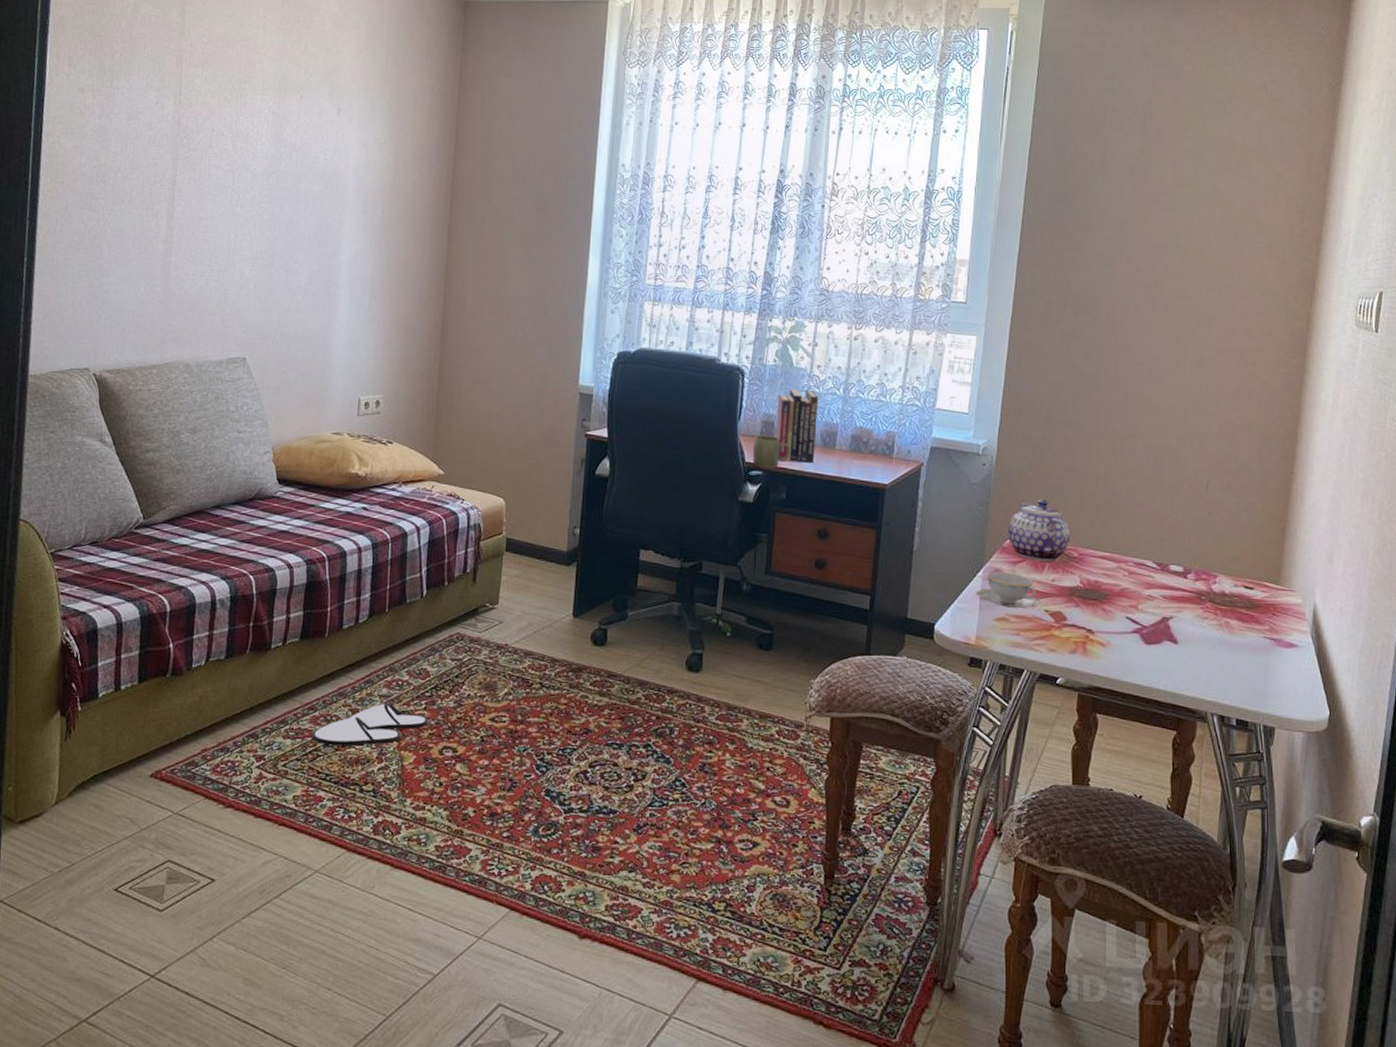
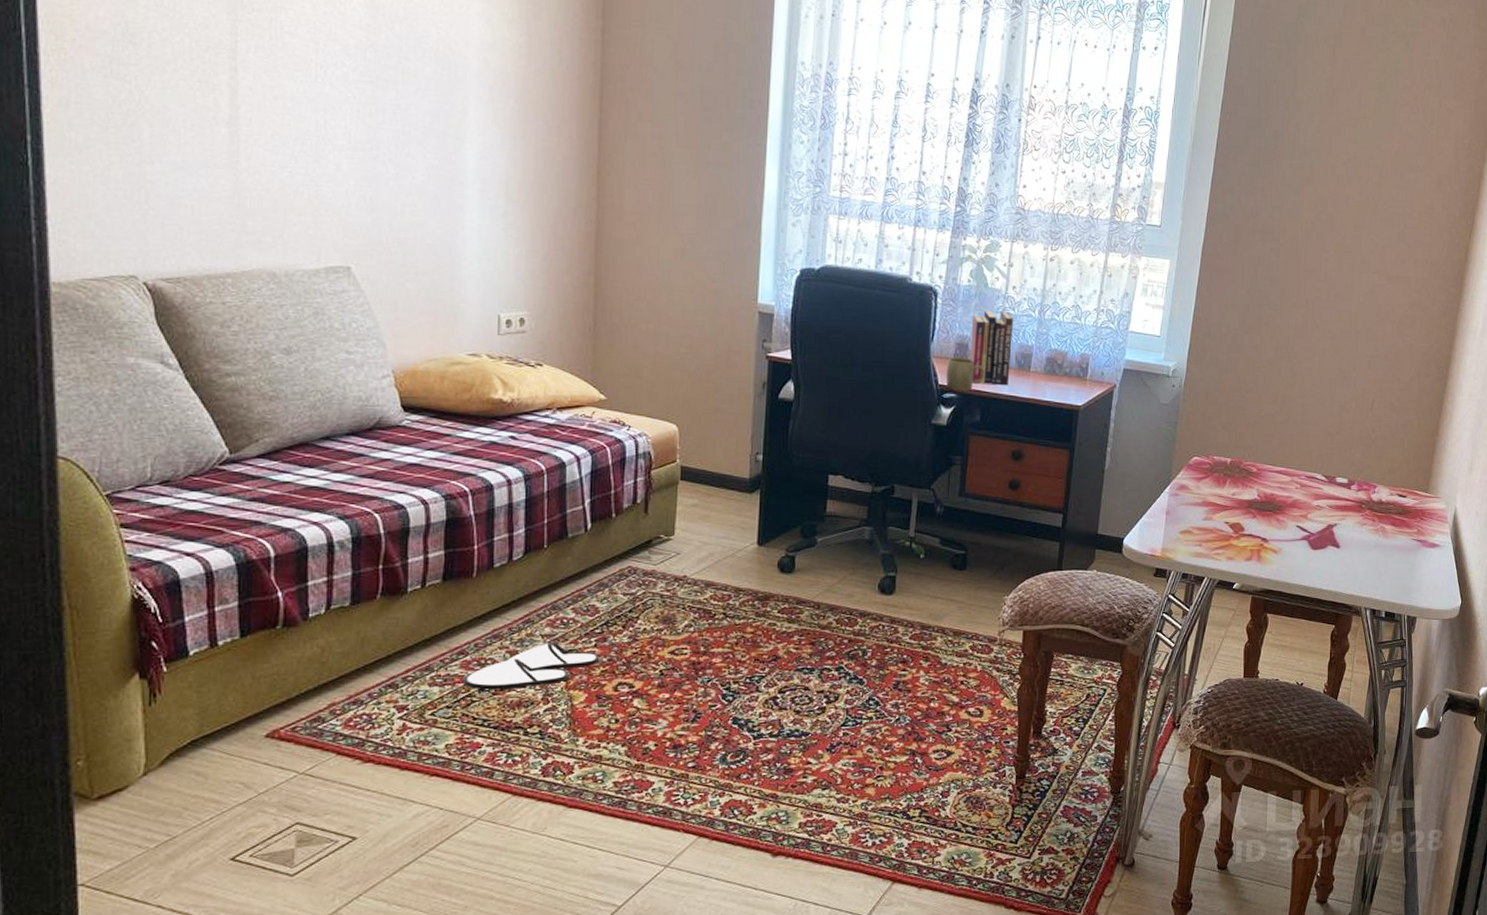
teacup: present [975,572,1041,609] -> none [1162,488,1222,522]
teapot: present [1007,499,1071,561] -> none [1193,418,1251,477]

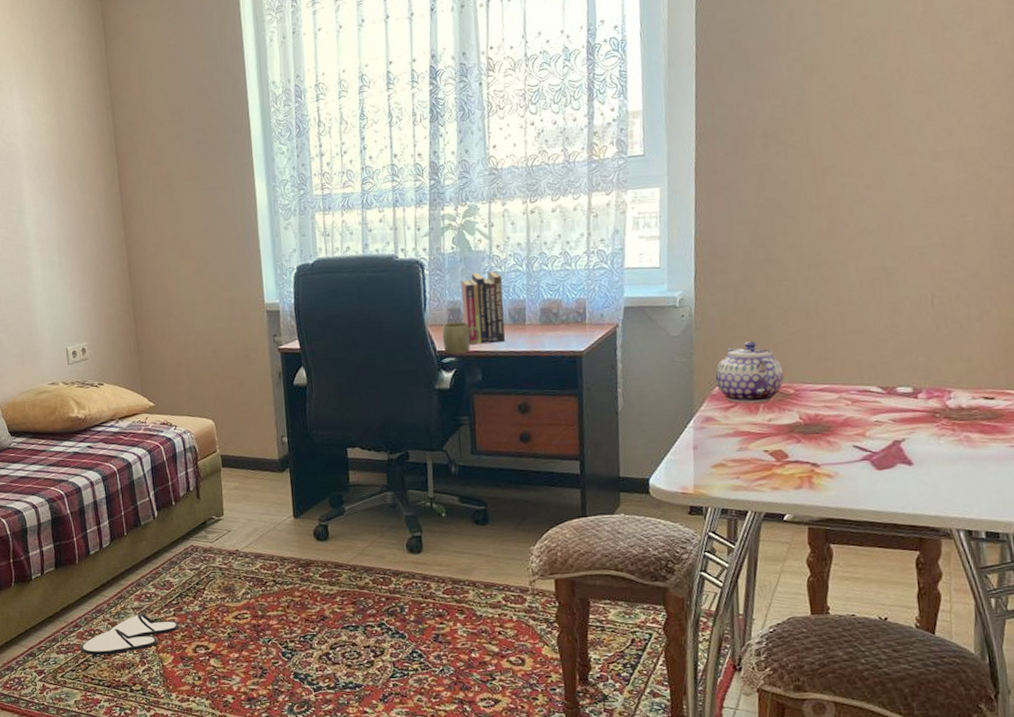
teapot: none [1193,418,1251,477] -> present [715,341,785,403]

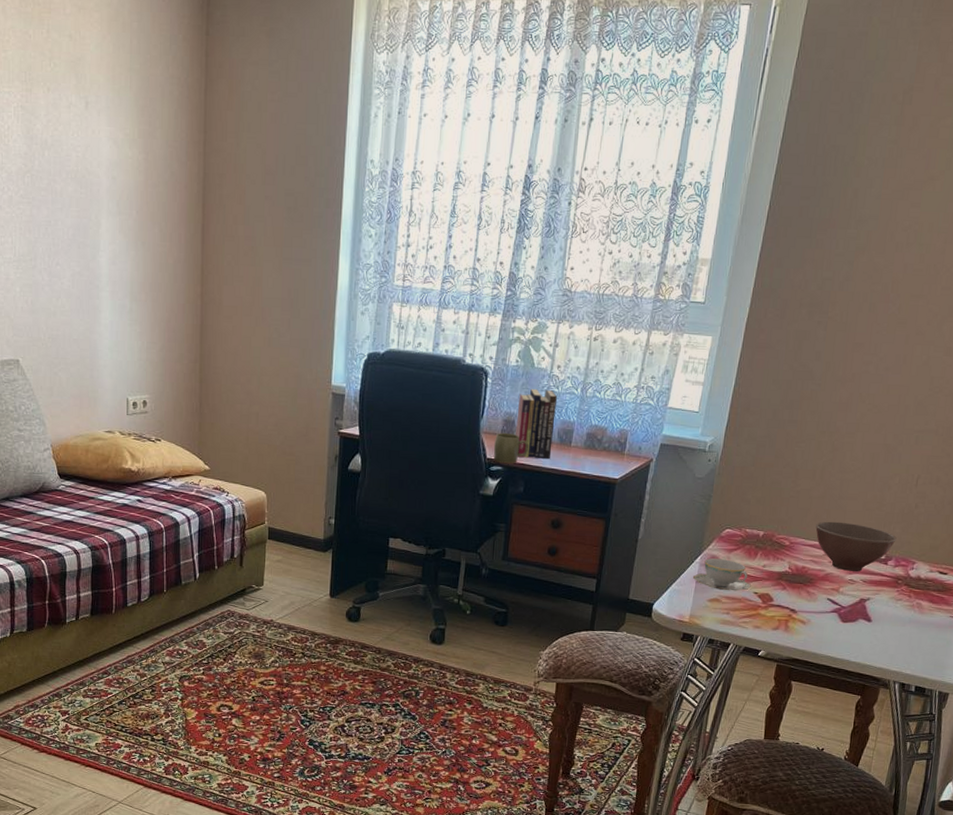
slippers: present [80,613,179,656] -> none [107,668,206,704]
teacup: none [688,418,759,454] -> present [692,558,751,592]
teapot: present [715,341,785,403] -> none [726,492,785,549]
bowl: none [821,358,922,412] -> present [816,521,897,572]

